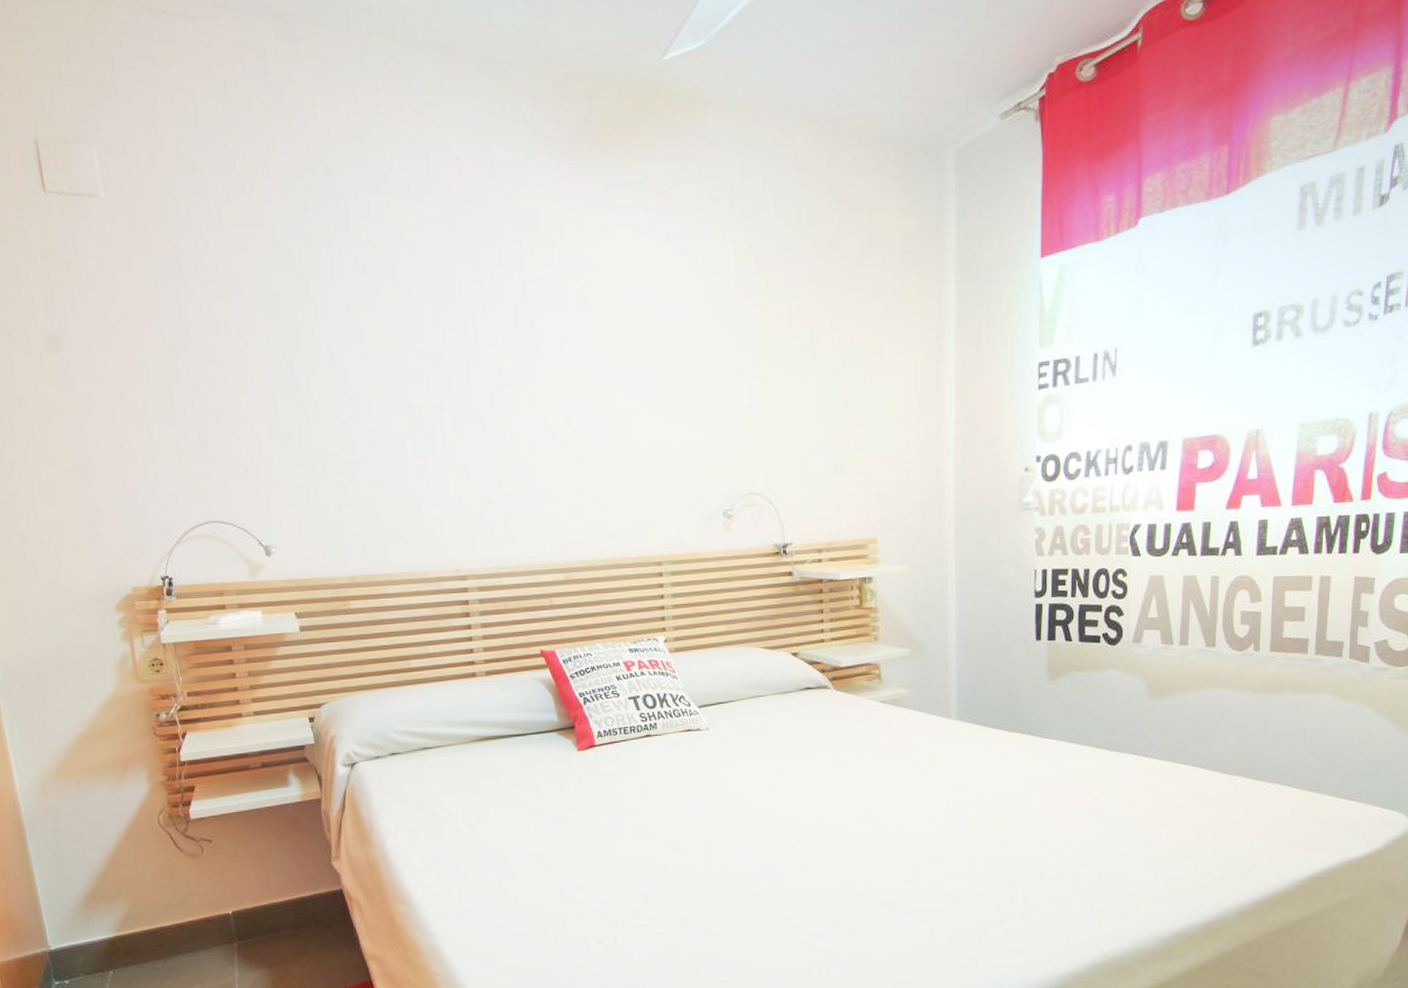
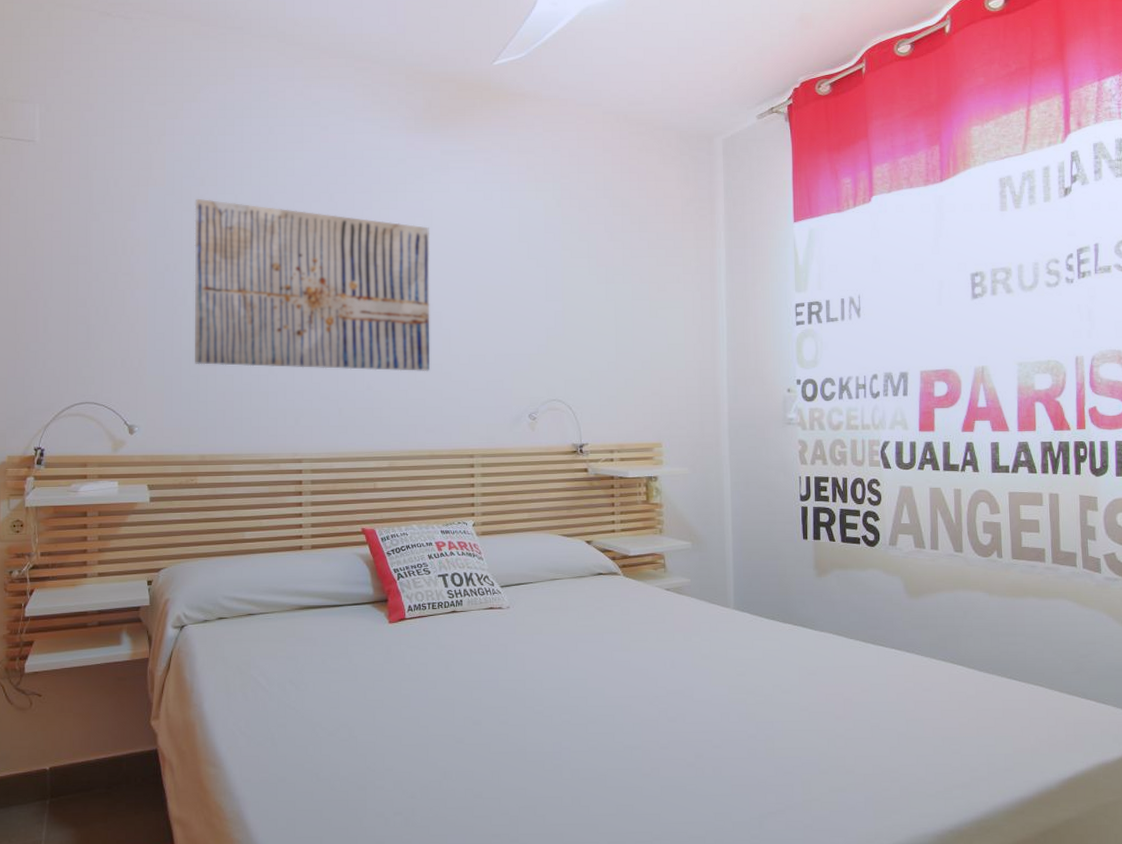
wall art: none [306,262,606,471] -> present [194,199,431,372]

